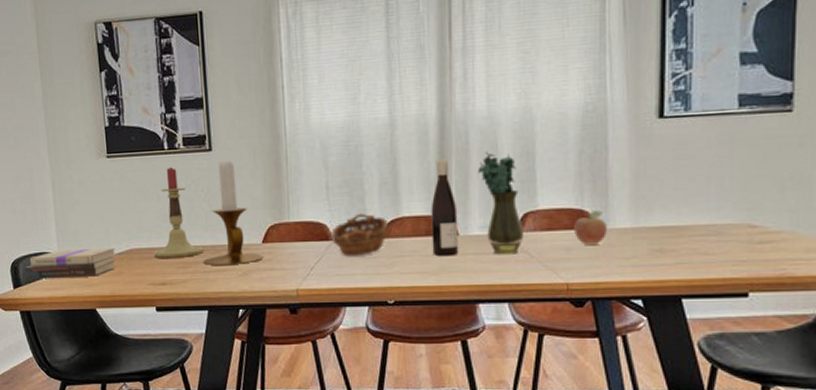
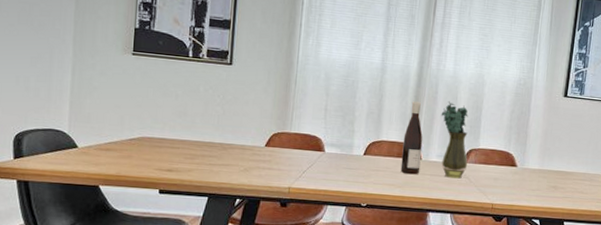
books: present [24,248,116,279] -> none [28,129,128,157]
candlestick: present [154,167,203,259] -> none [164,72,212,150]
candlestick: present [203,161,263,266] -> none [209,75,264,162]
basket: present [331,213,390,257] -> none [324,133,371,166]
fruit: present [574,210,608,246] -> none [501,154,524,179]

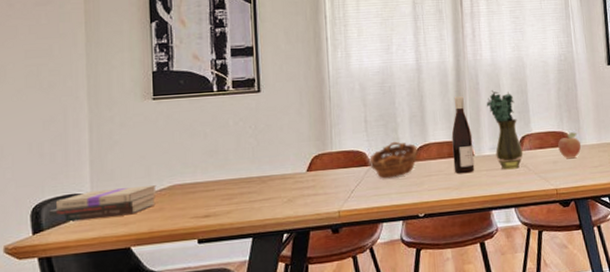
books: none [28,129,128,157] -> present [48,185,157,222]
basket: none [324,133,371,166] -> present [369,141,419,179]
fruit: none [501,154,524,179] -> present [558,132,582,159]

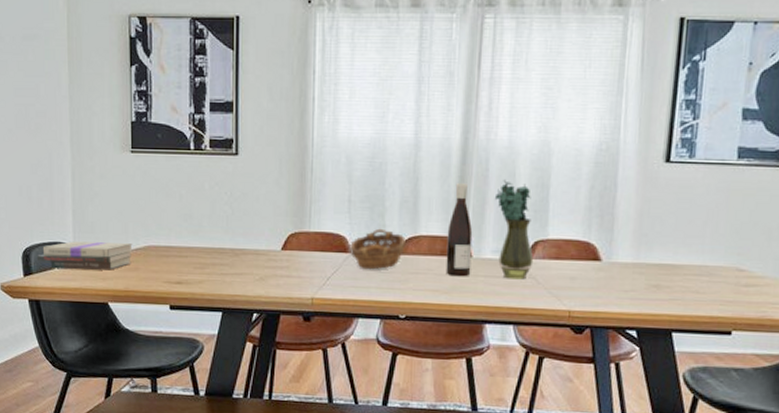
fruit: present [558,132,582,159] -> none [580,244,611,277]

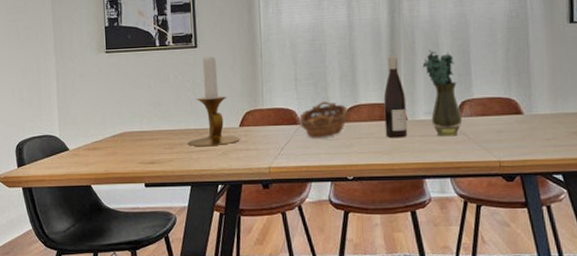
books: present [36,241,133,270] -> none [28,132,111,159]
candlestick: none [220,166,281,269] -> present [187,56,240,147]

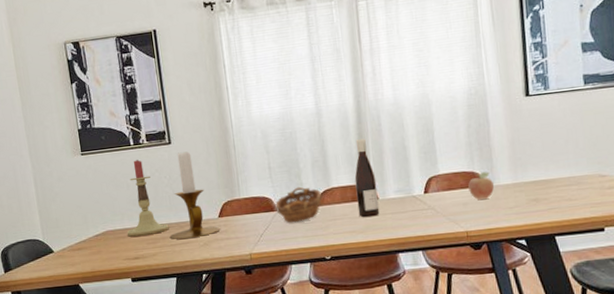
candlestick: none [144,62,188,141] -> present [127,160,169,237]
vase: present [422,50,463,137] -> none [389,131,431,213]
fruit: none [504,99,532,129] -> present [468,171,495,200]

